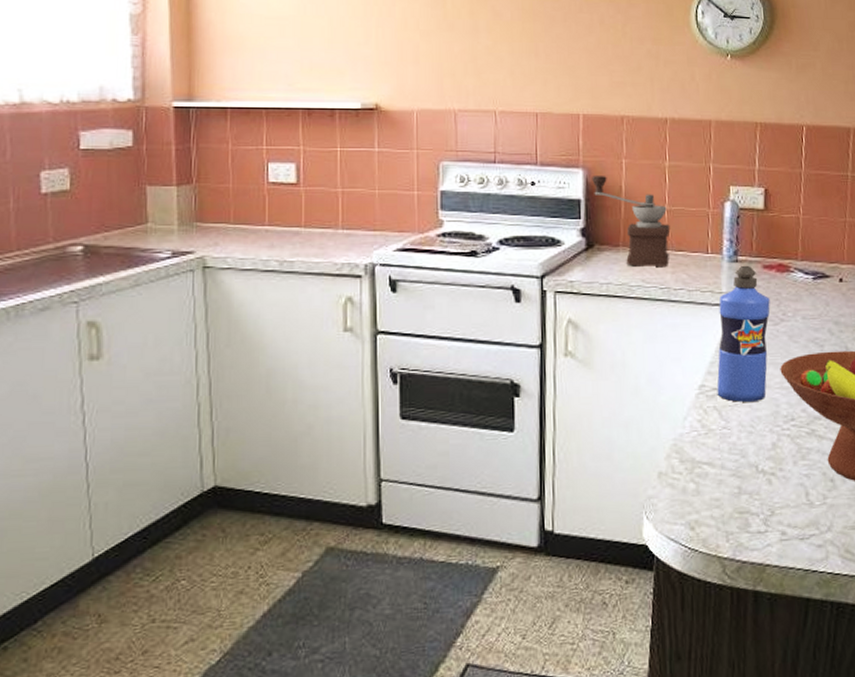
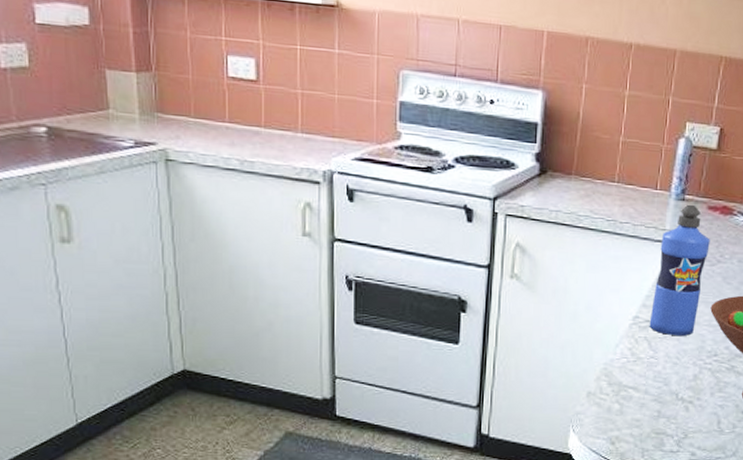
coffee grinder: present [592,176,671,267] -> none [551,99,623,199]

